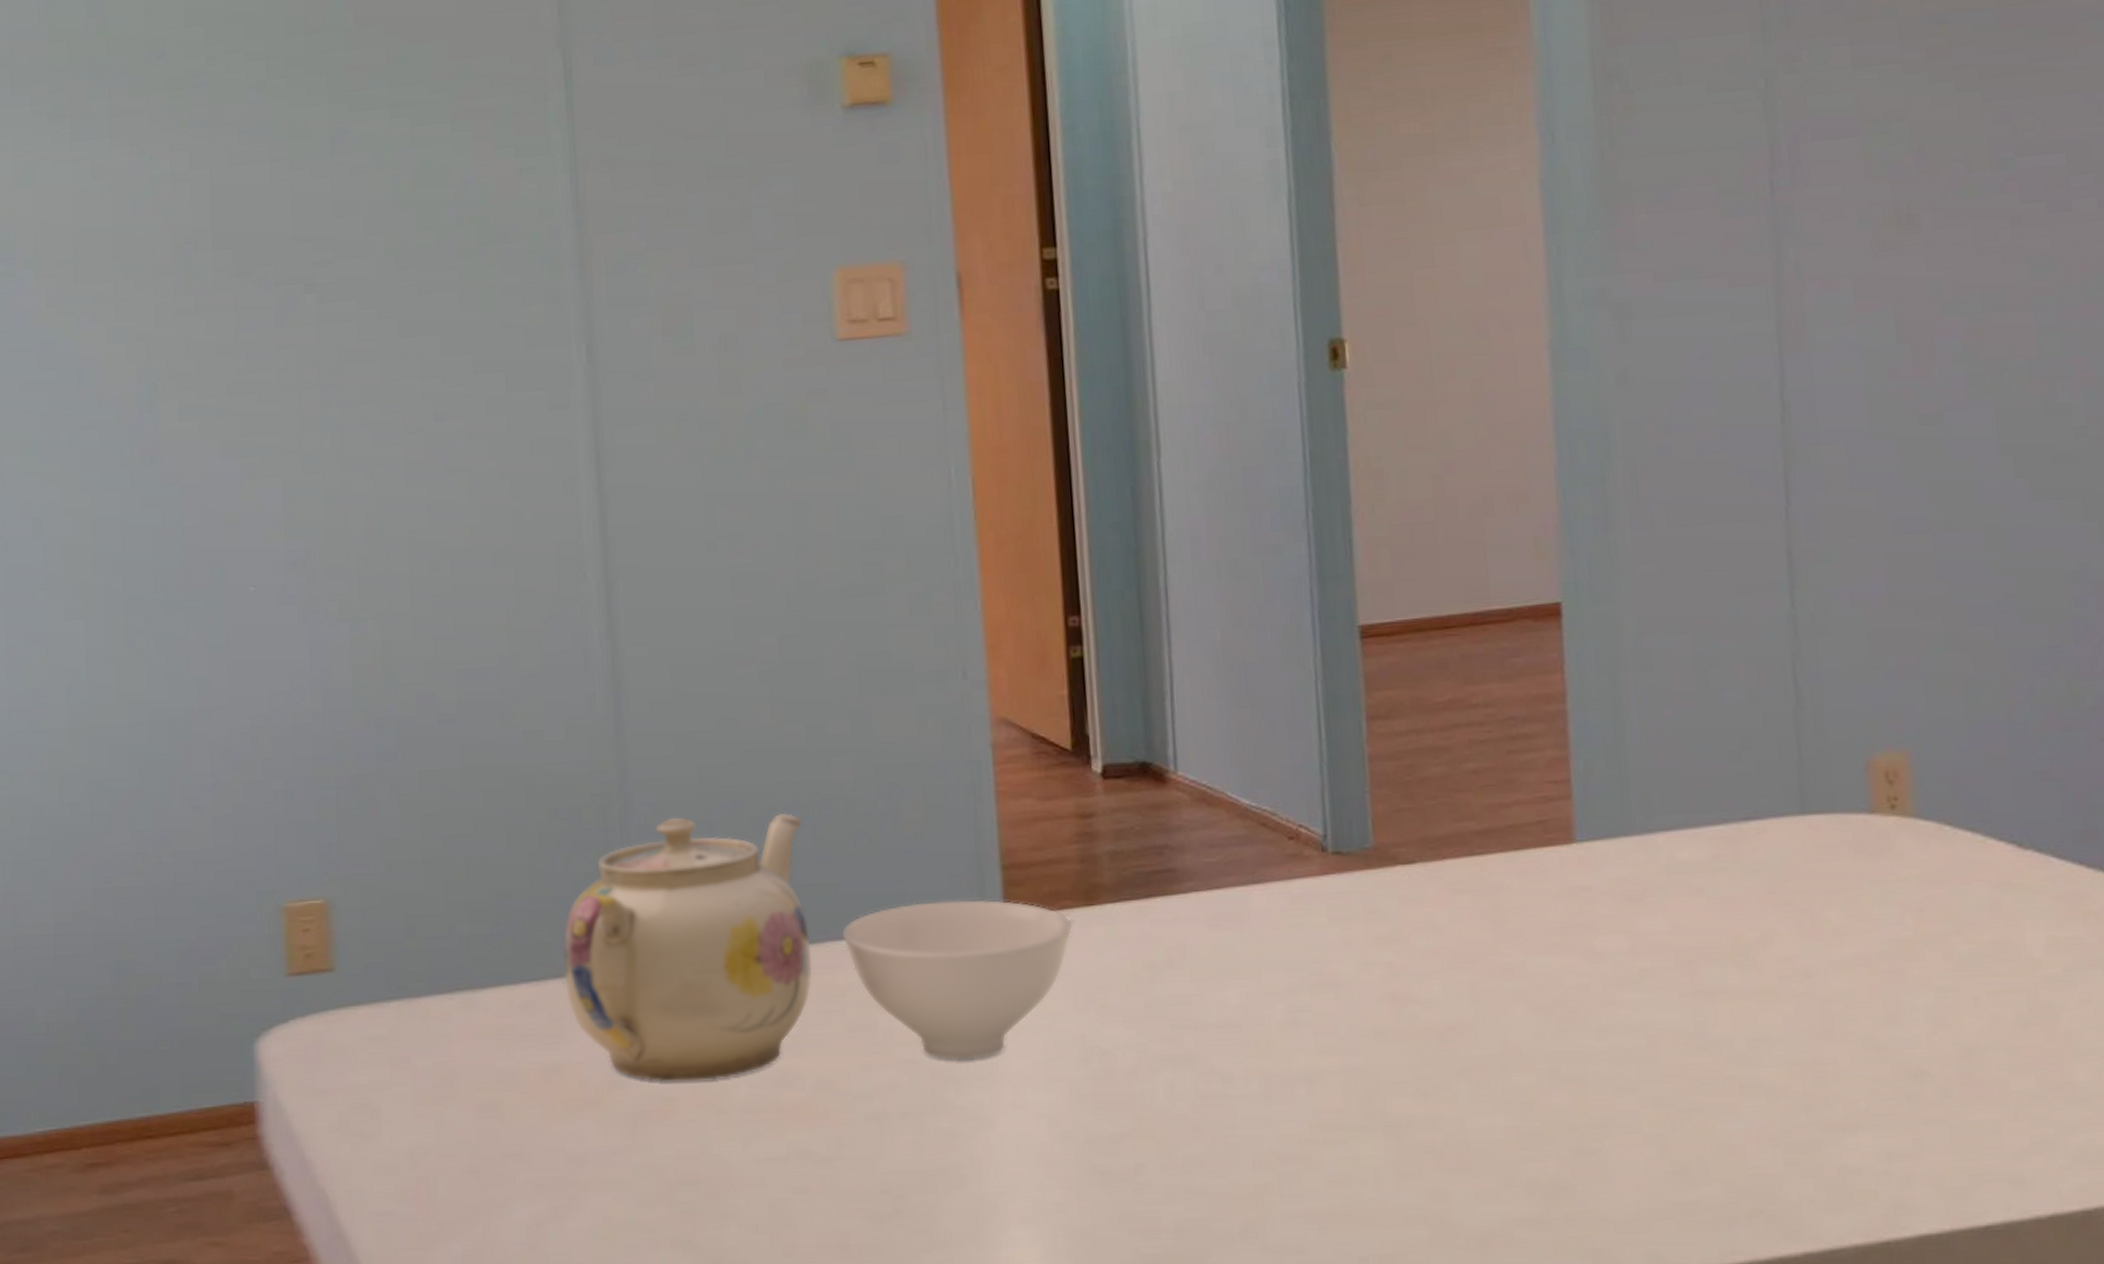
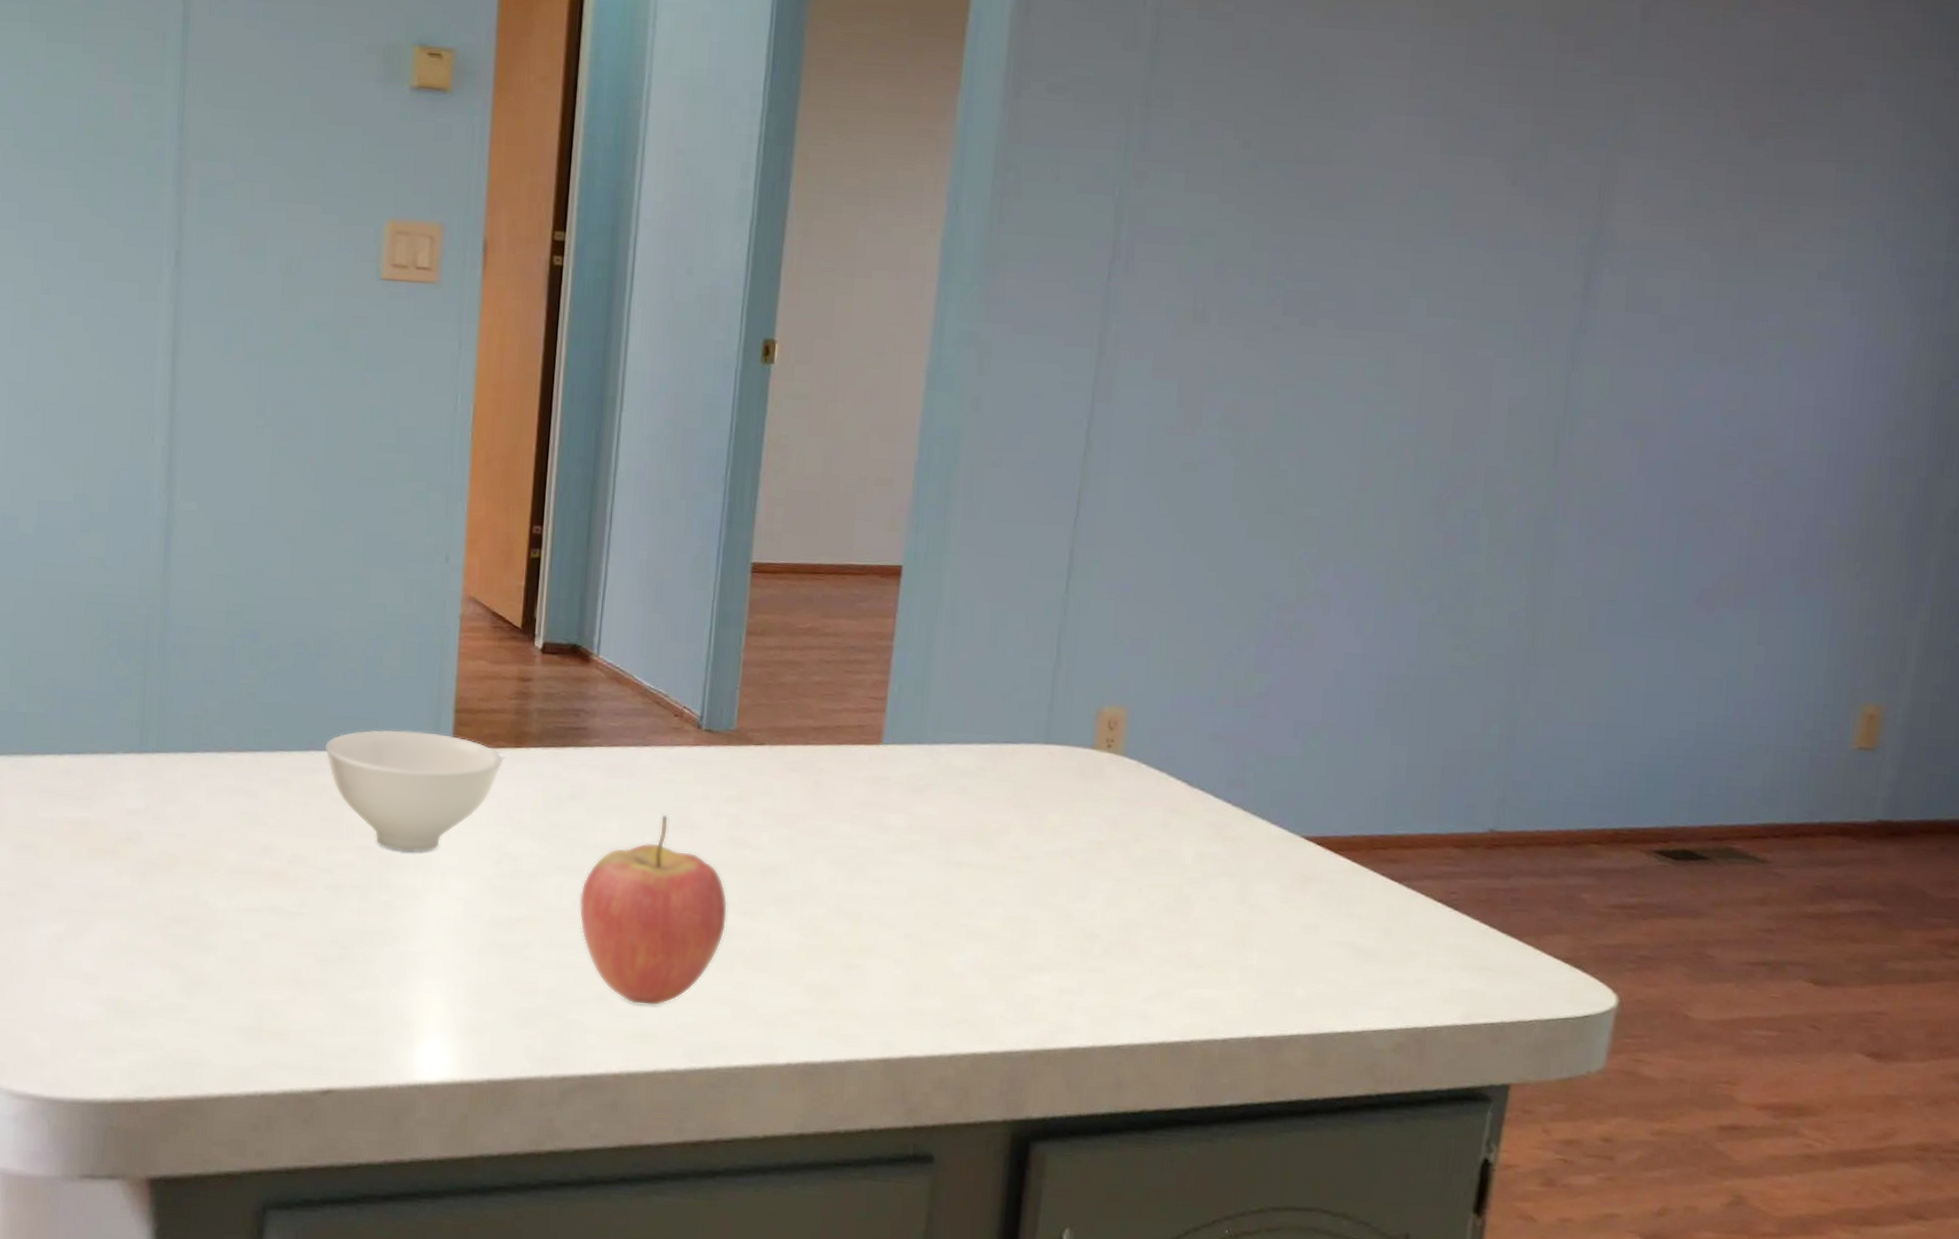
teapot: present [562,812,813,1082] -> none [100,640,305,845]
fruit: none [1199,971,1404,1236] -> present [579,814,728,1006]

